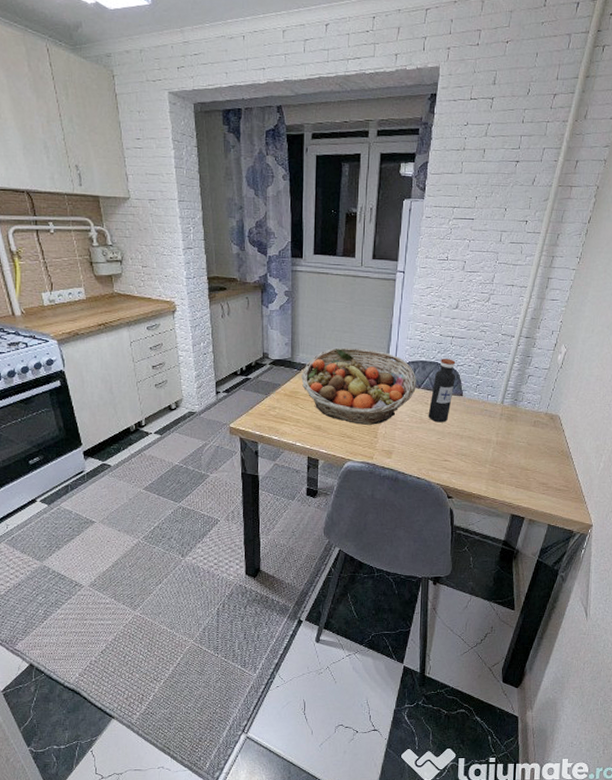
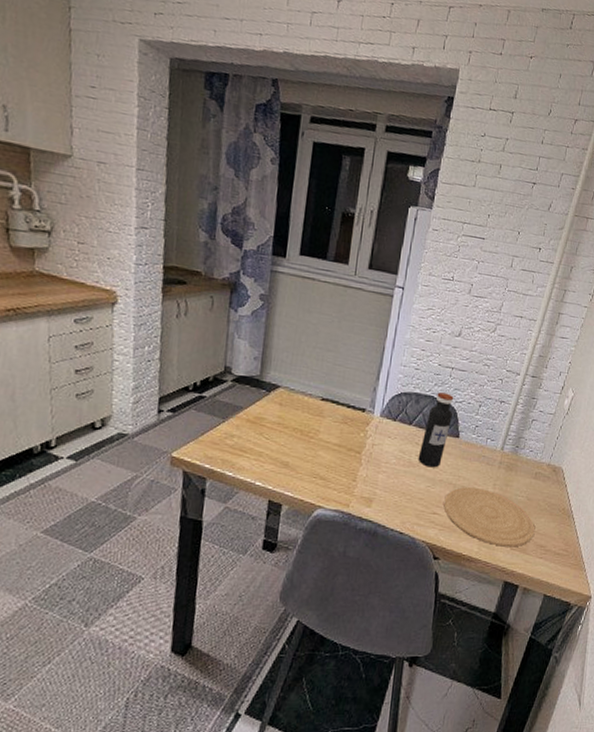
fruit basket: present [301,347,416,425] -> none [270,368,408,466]
plate: none [453,437,537,486] -> present [443,487,535,547]

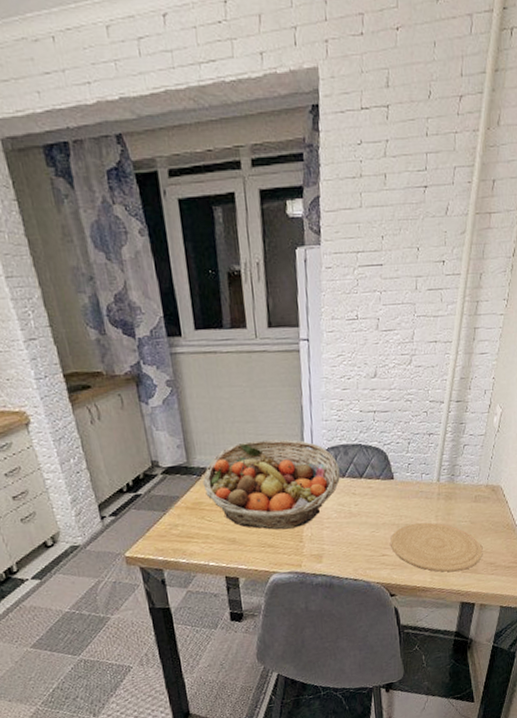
fruit basket: none [270,368,408,466] -> present [202,439,340,530]
water bottle: present [418,392,454,468] -> none [357,438,384,514]

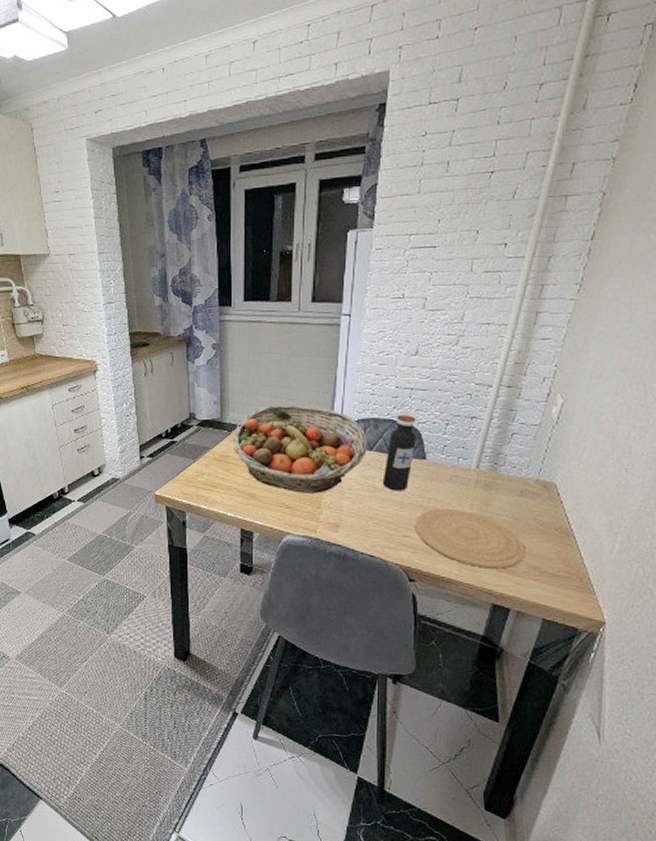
water bottle: none [357,438,384,514] -> present [382,415,416,491]

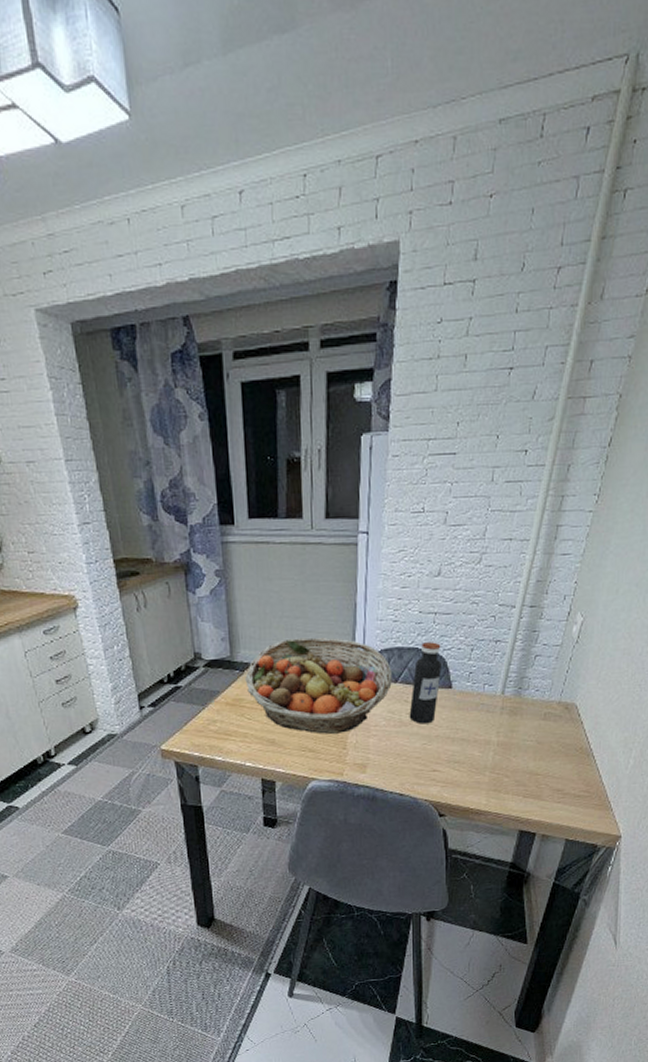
plate: present [415,509,526,569] -> none [443,738,550,796]

